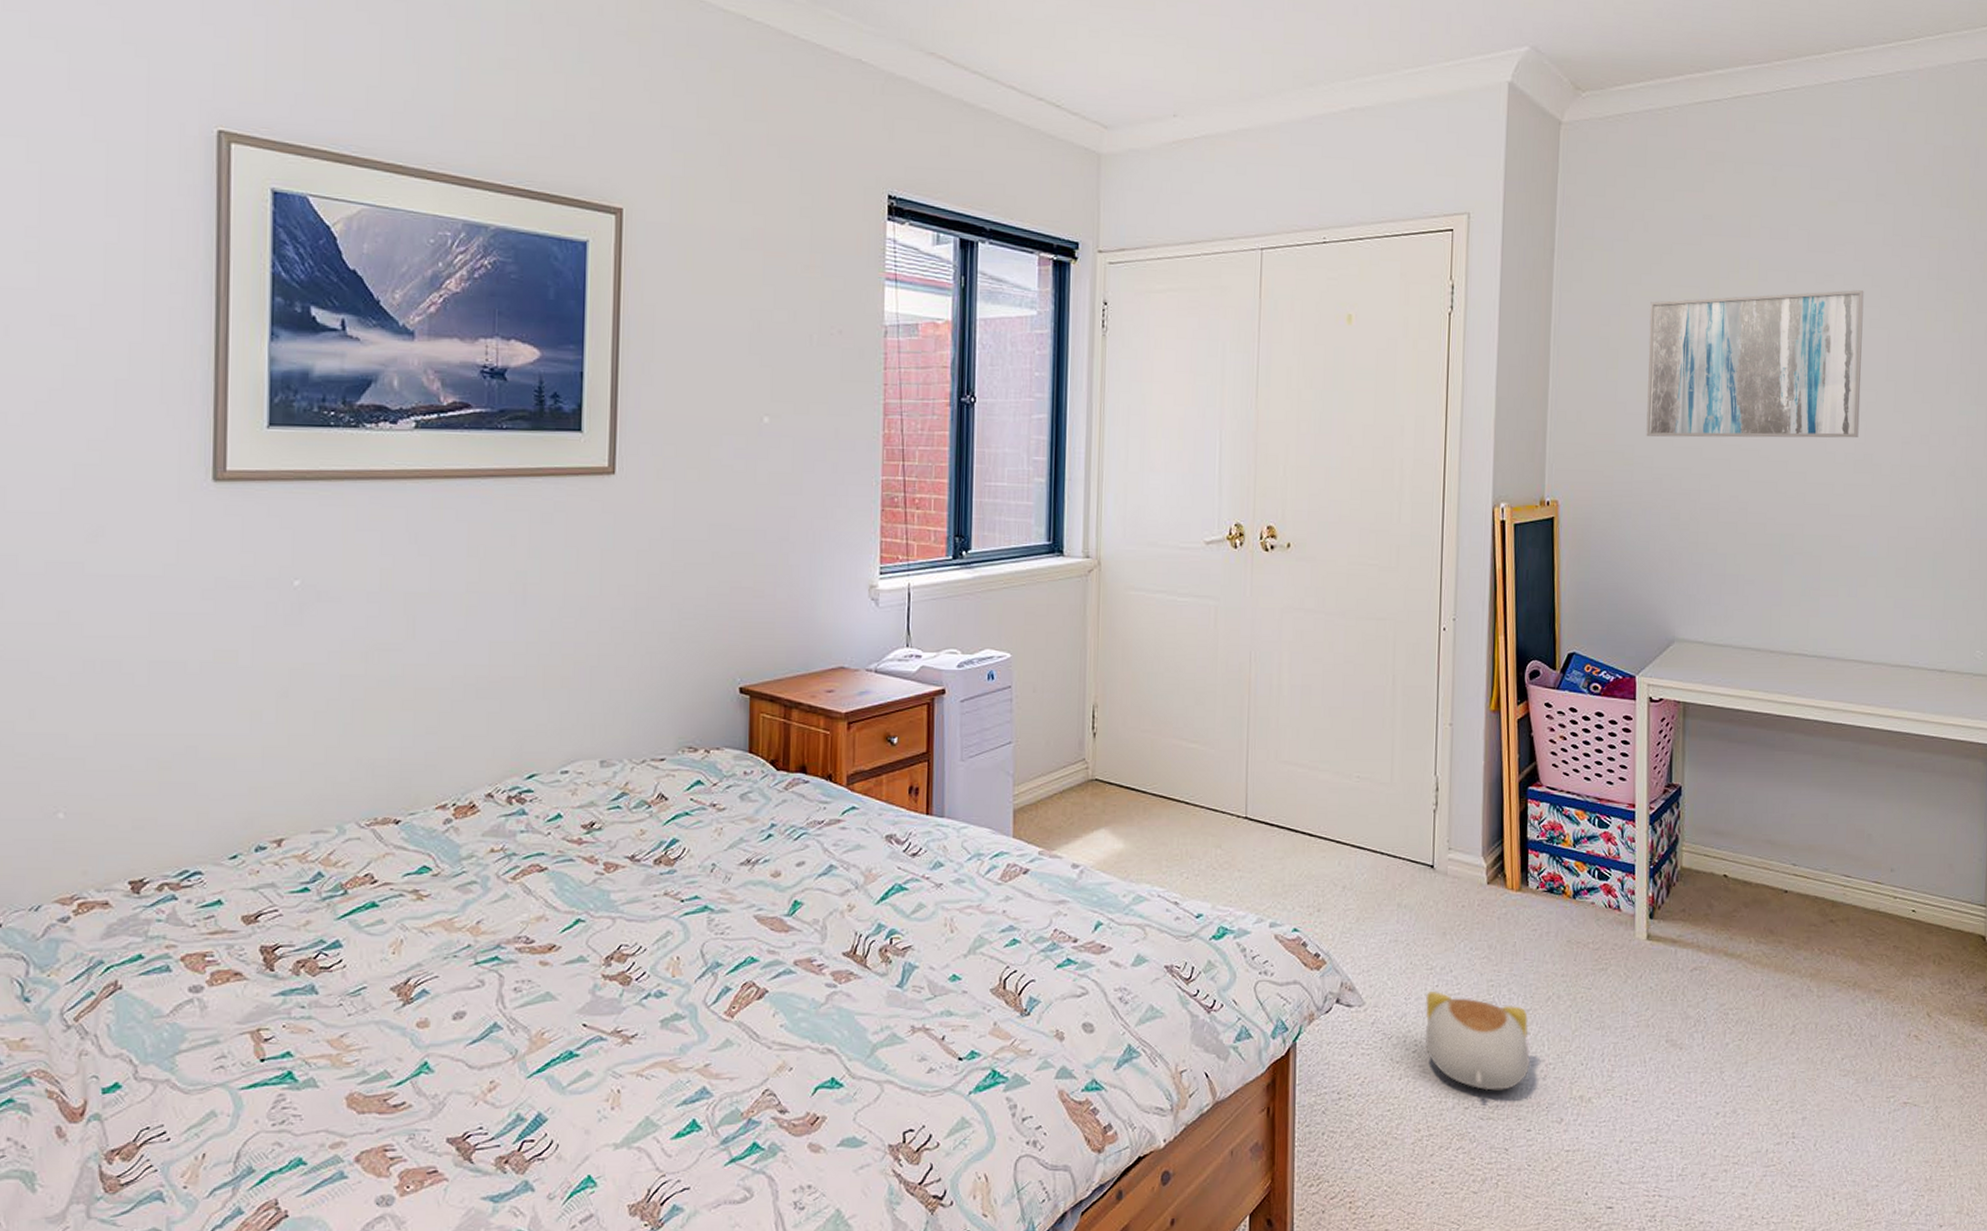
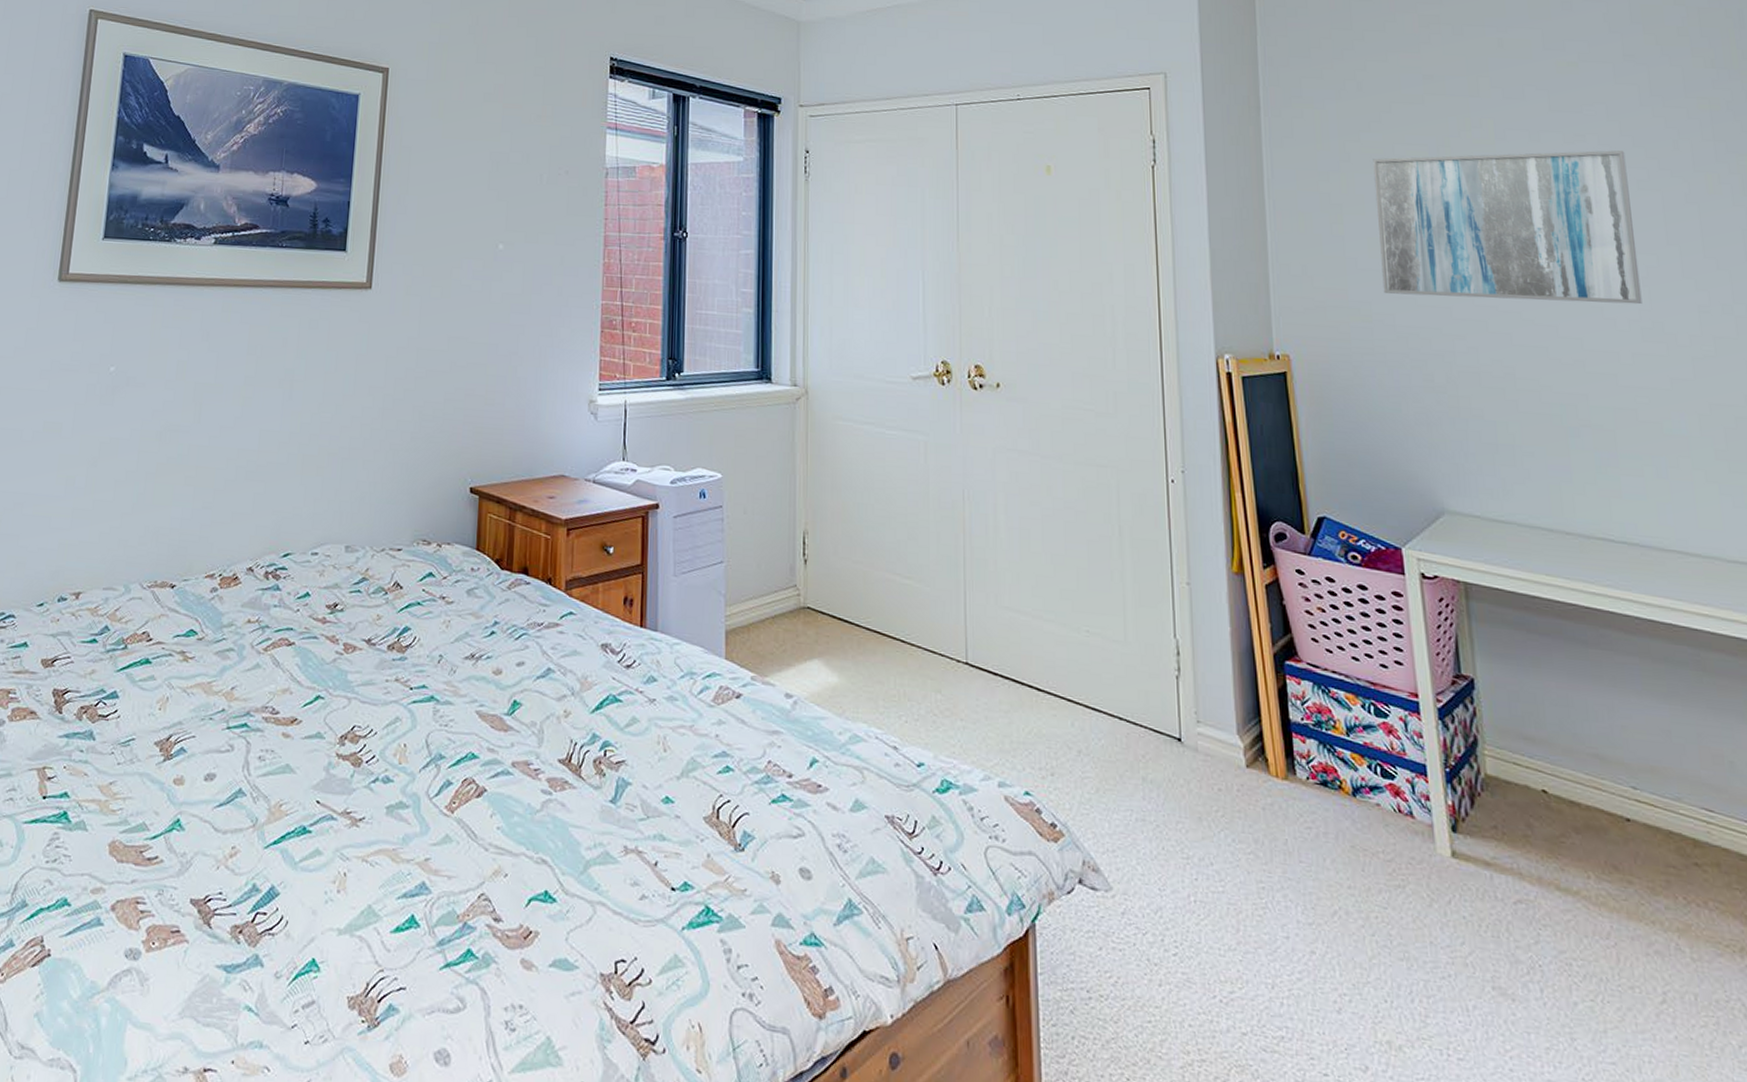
plush toy: present [1424,992,1530,1091] -> none [1183,885,1319,1019]

